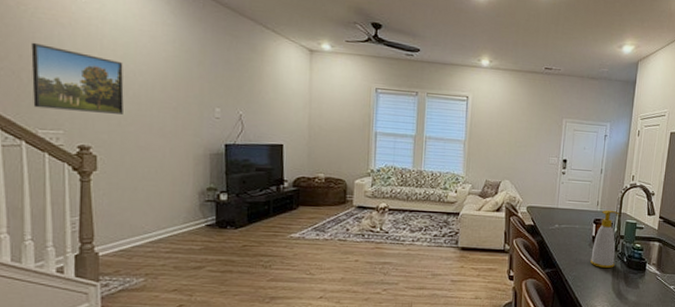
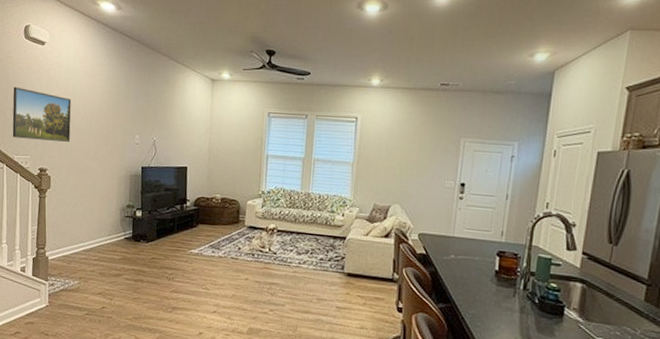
soap bottle: present [590,209,619,269] -> none [493,241,529,310]

